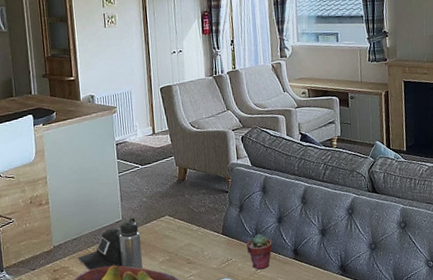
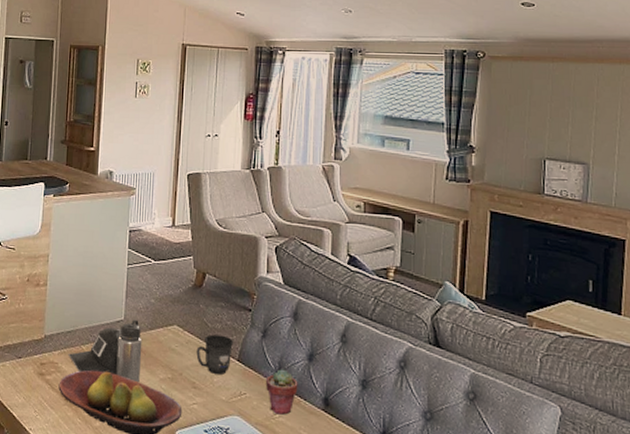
mug: none [187,216,218,249] -> present [196,334,234,374]

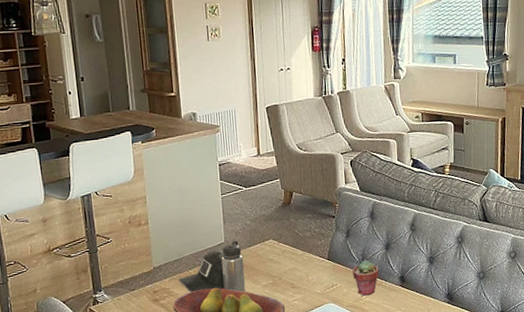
mug: present [196,334,234,374] -> none [291,241,323,274]

